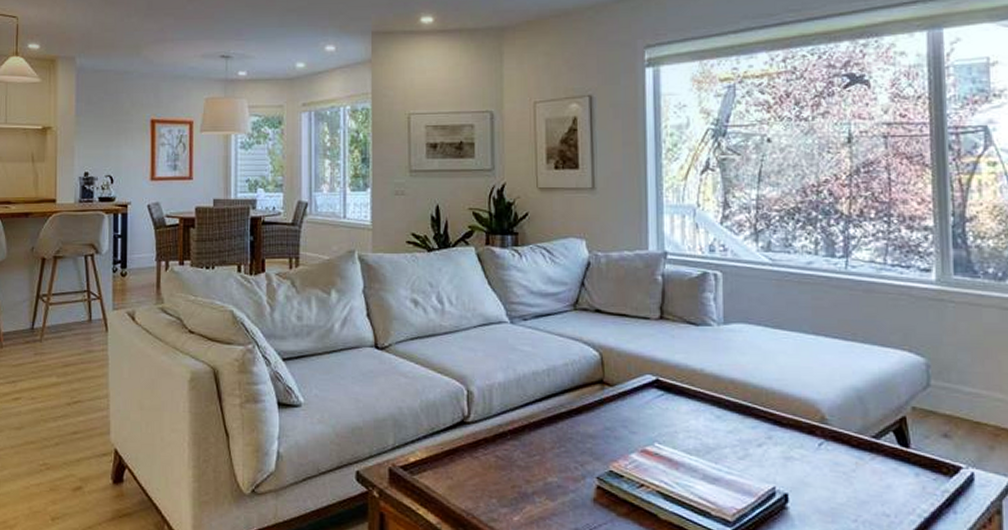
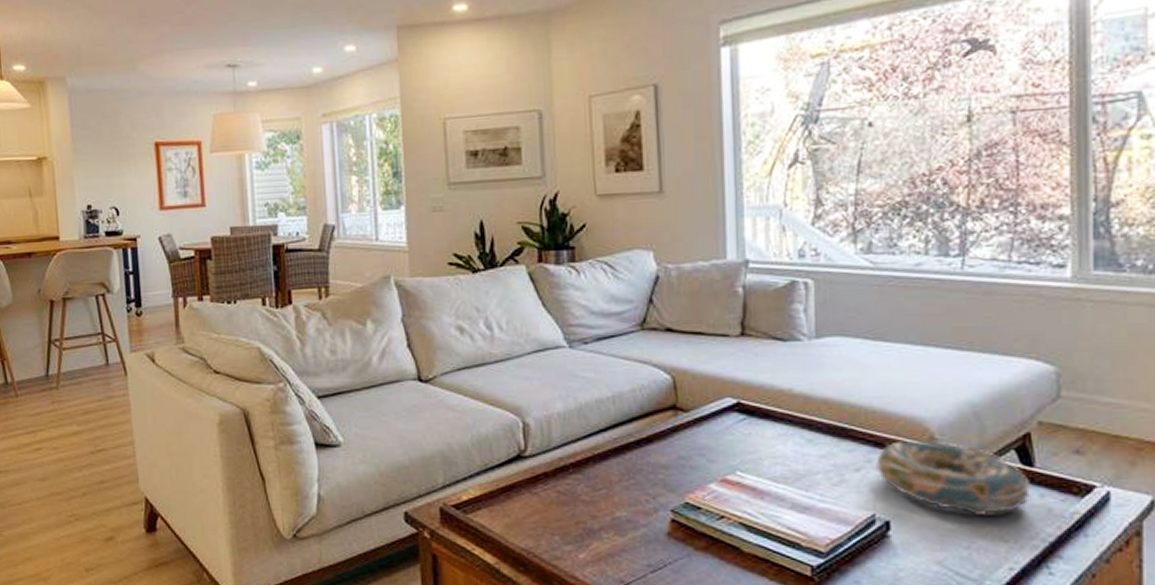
decorative bowl: none [776,419,909,492] -> present [876,440,1032,517]

